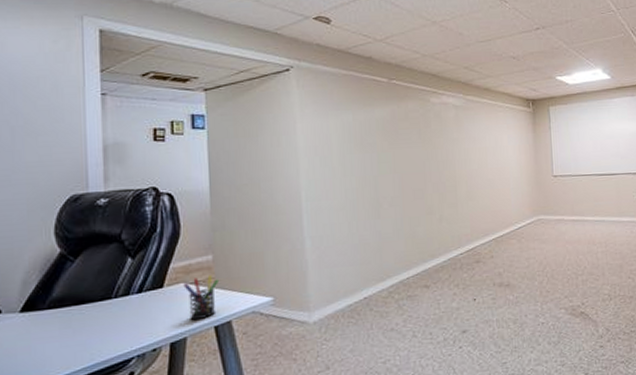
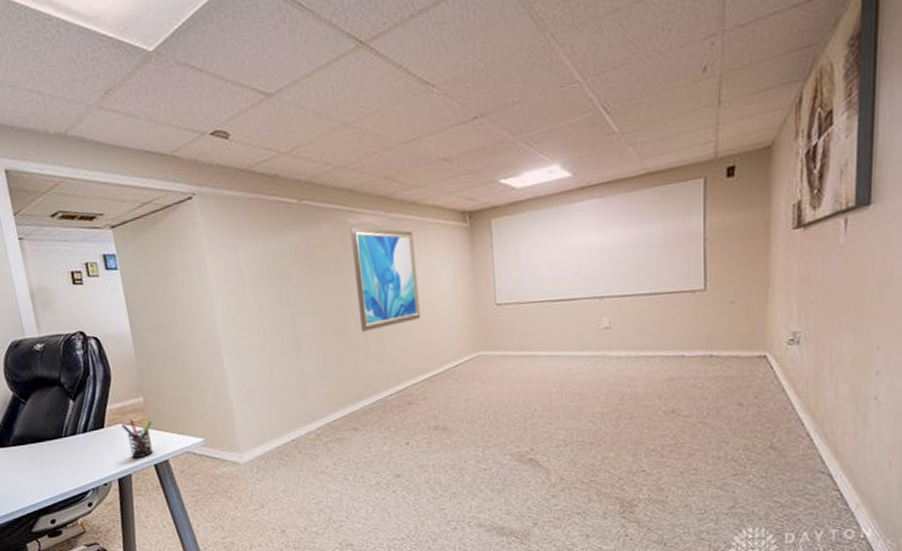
wall art: none [432,105,490,196] -> present [349,227,421,332]

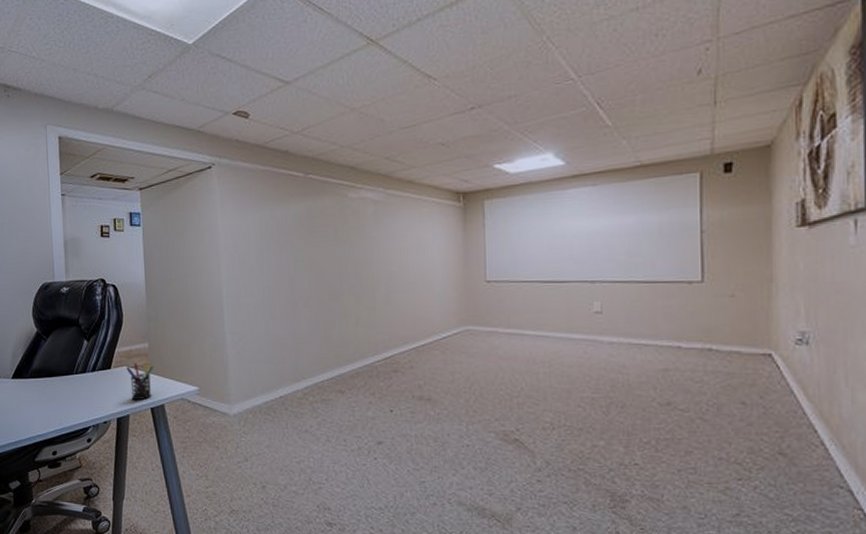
wall art: present [349,227,421,332] -> none [349,200,412,298]

